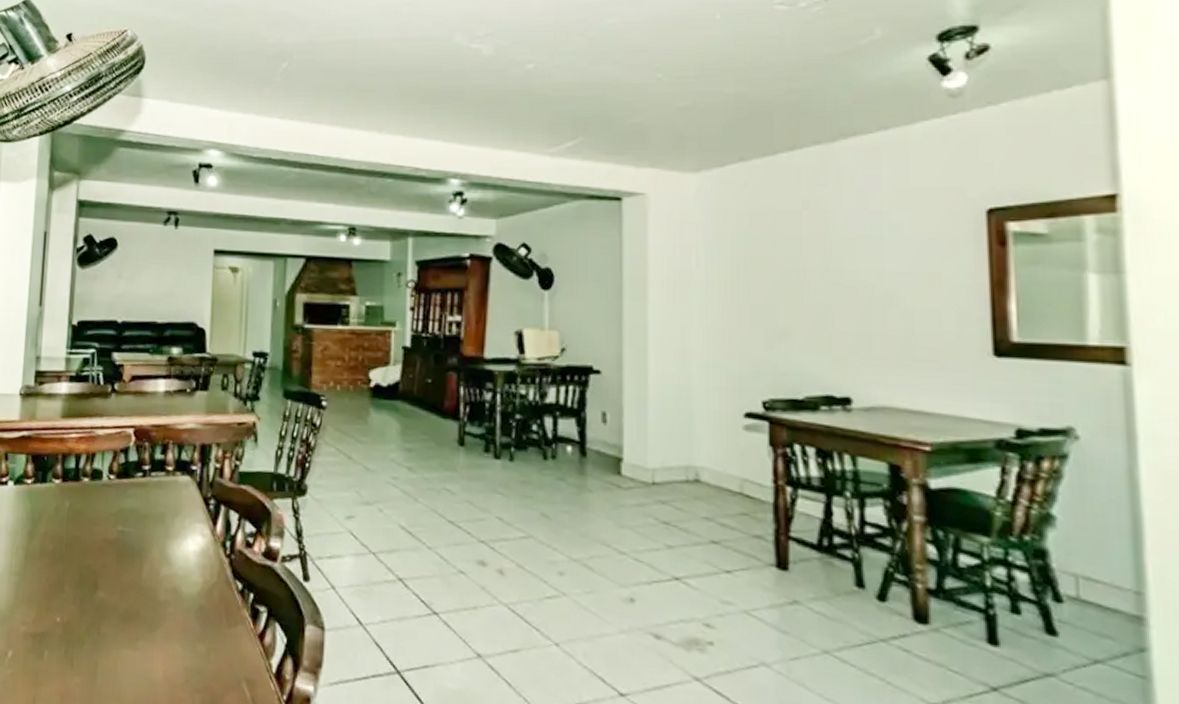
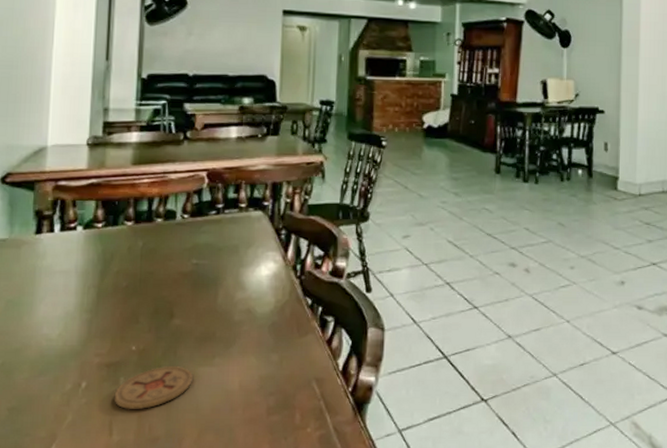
coaster: none [38,644,116,690] -> present [114,365,193,409]

